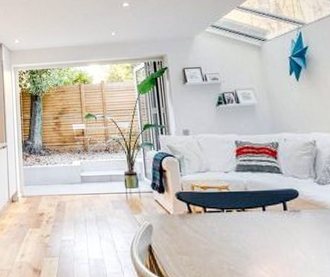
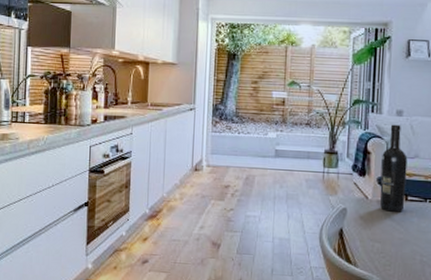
wine bottle: none [176,143,204,224] -> present [379,124,408,212]

